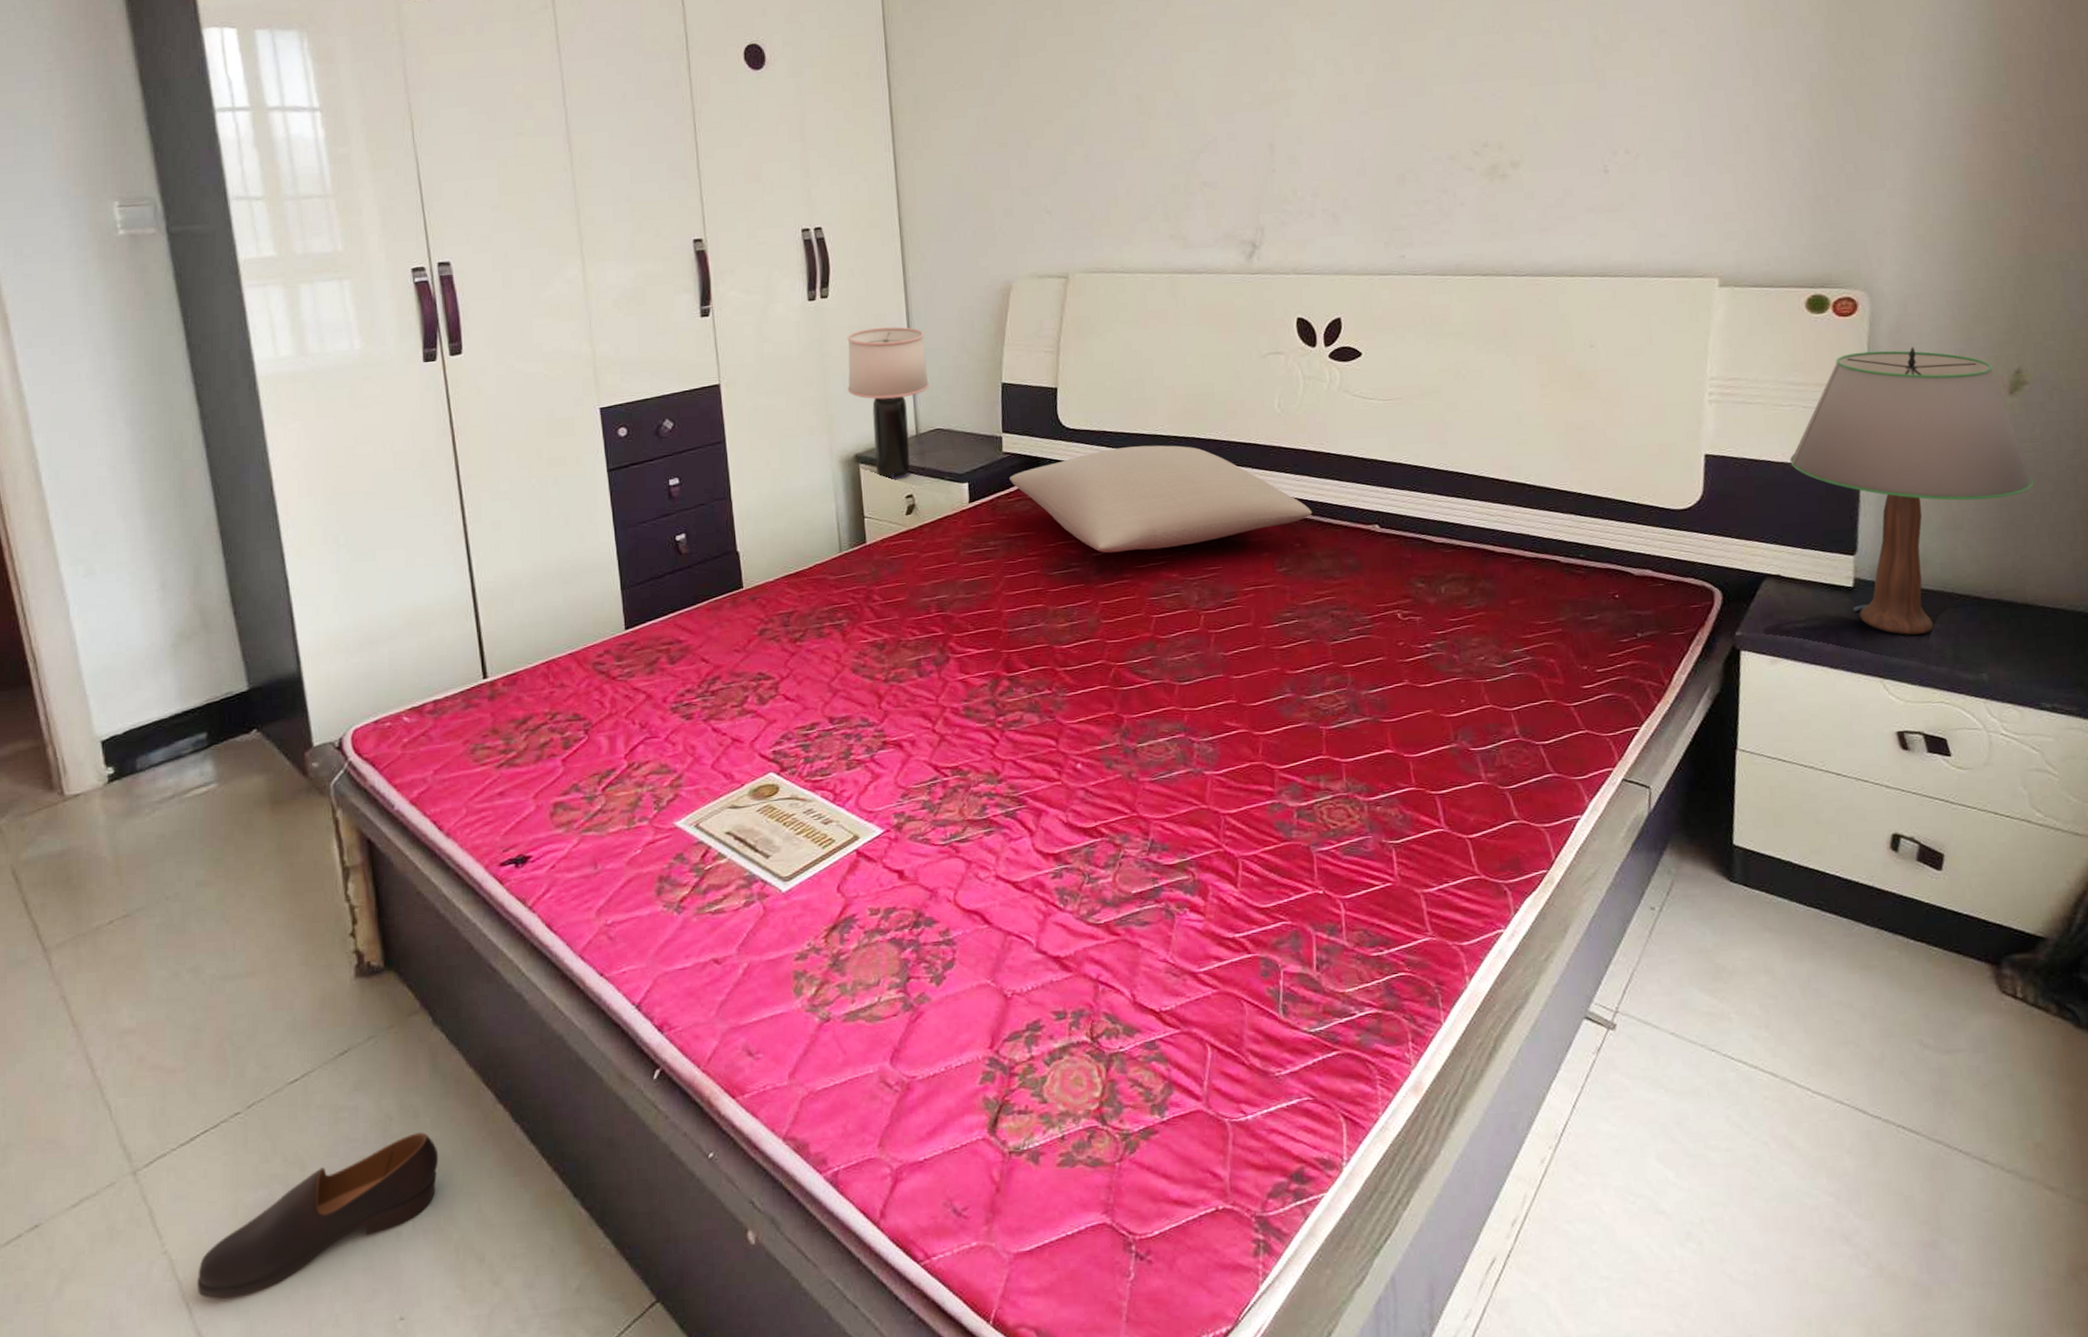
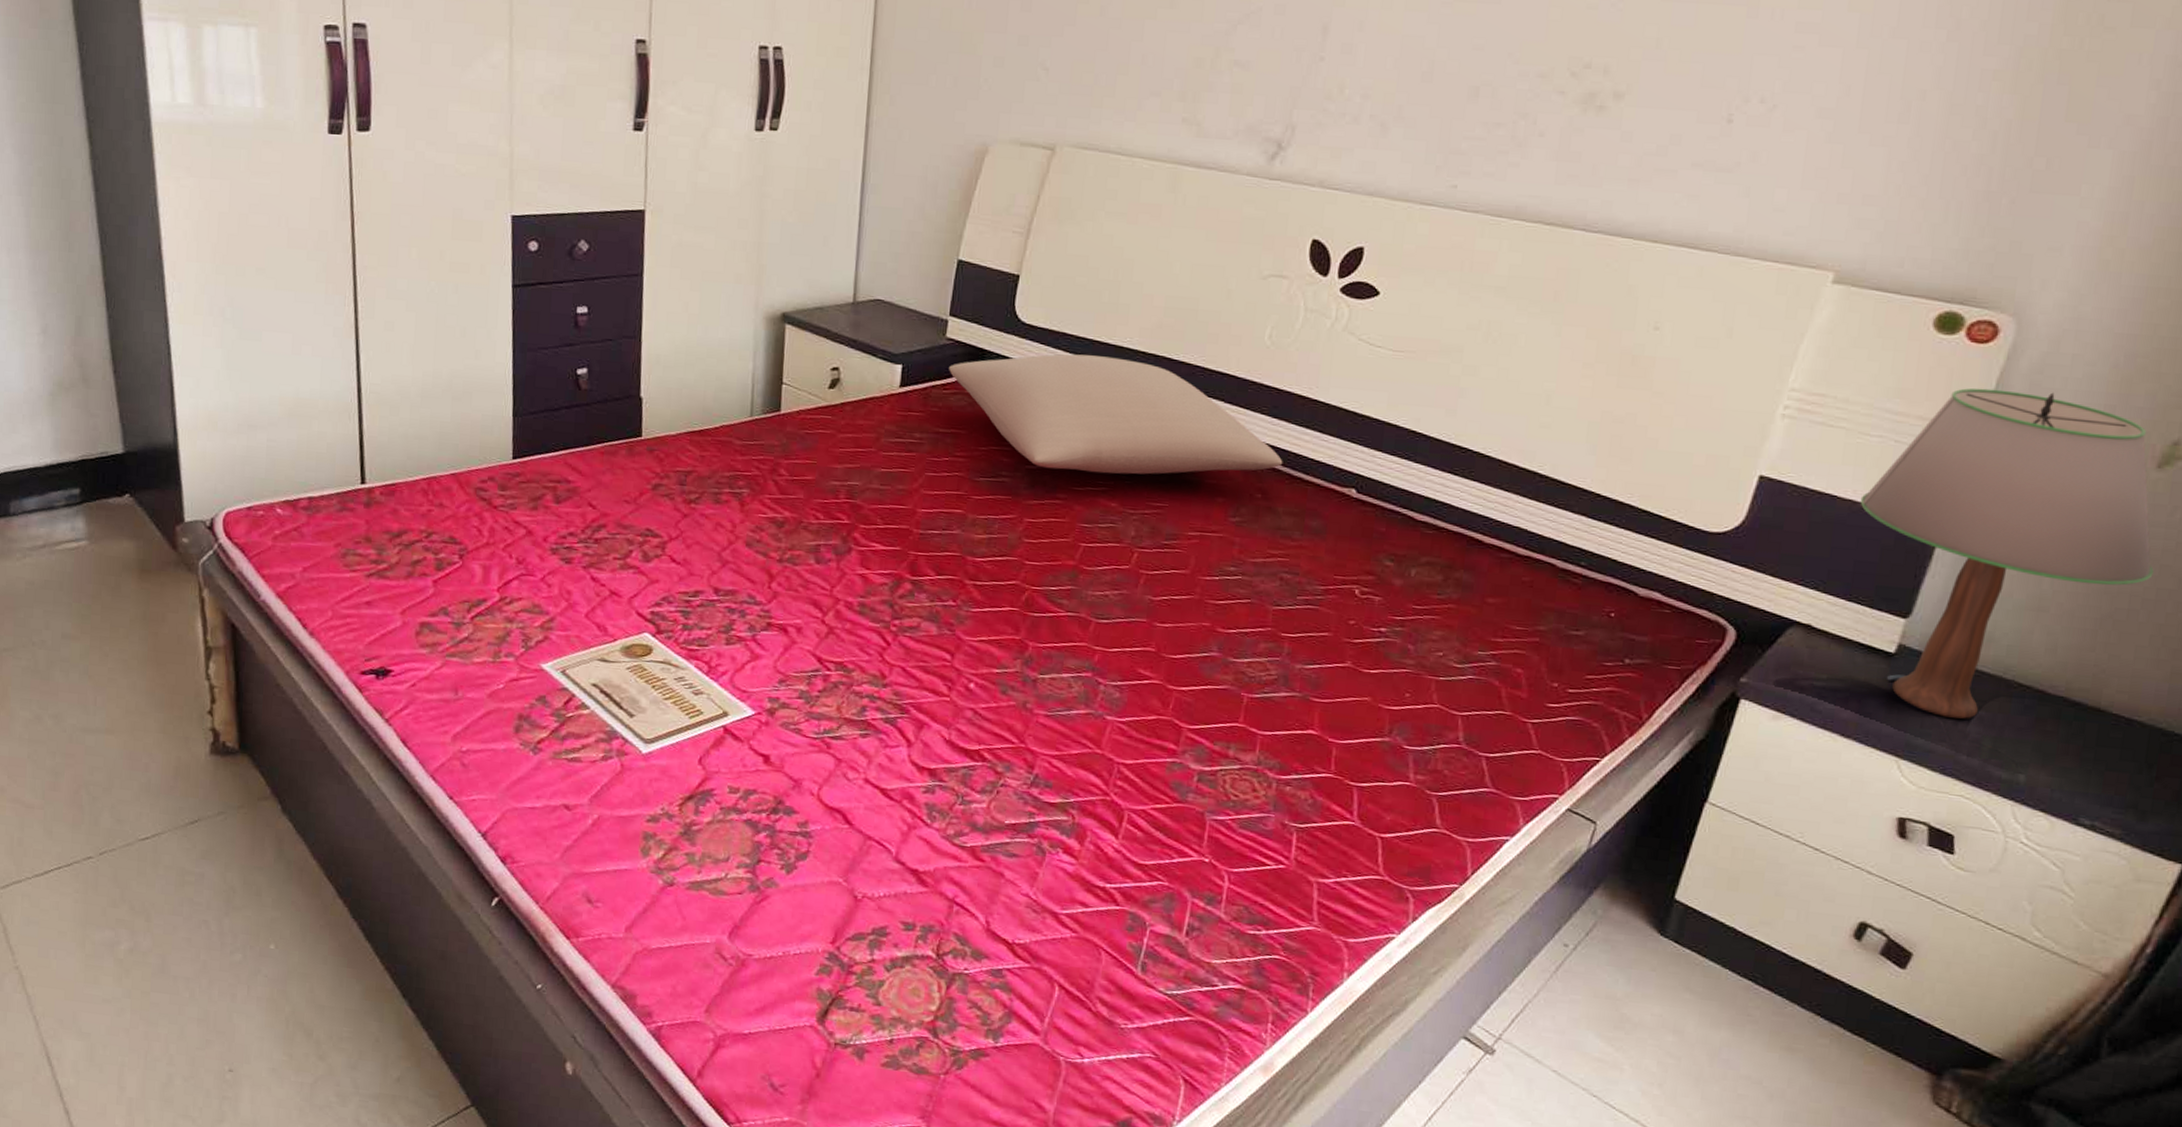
shoe: present [197,1132,439,1299] -> none [44,909,277,1021]
table lamp: present [847,326,929,480] -> none [784,173,880,349]

